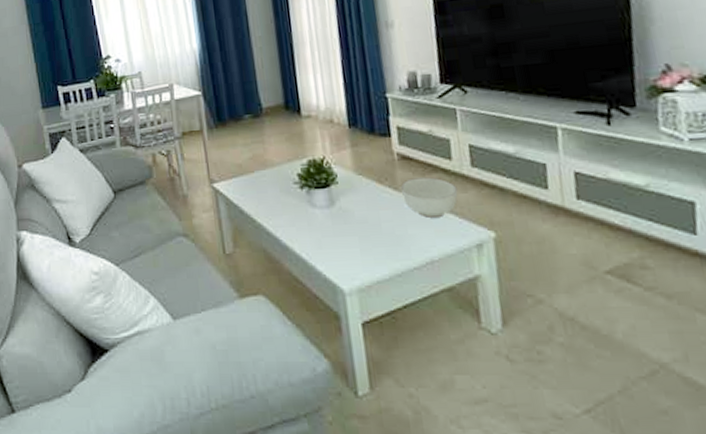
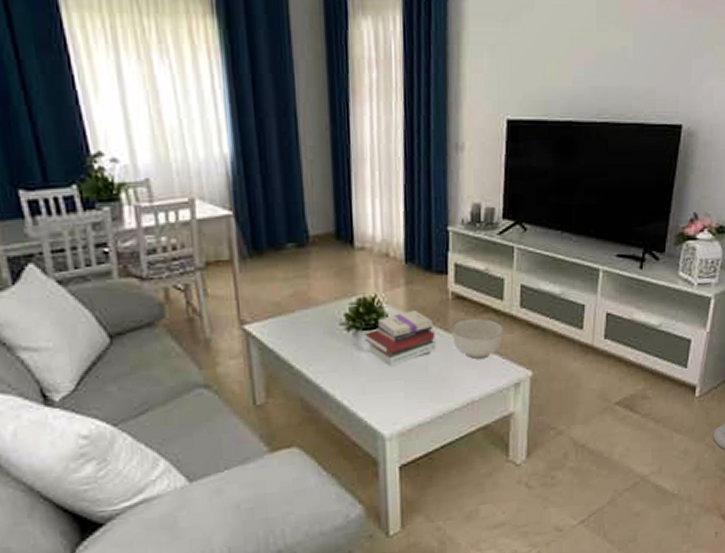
books: none [317,171,387,223] -> present [365,311,436,367]

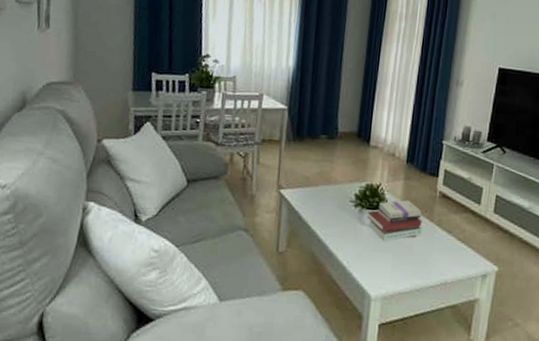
bowl: present [451,317,505,359] -> none [435,214,479,249]

